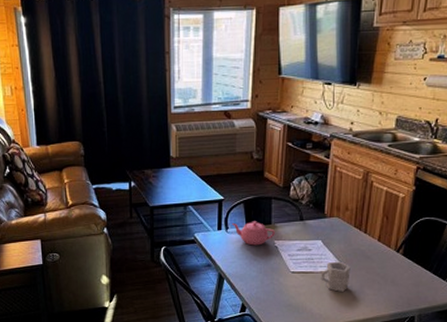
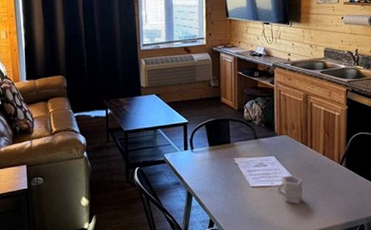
teapot: present [231,221,276,246] -> none [196,141,235,164]

